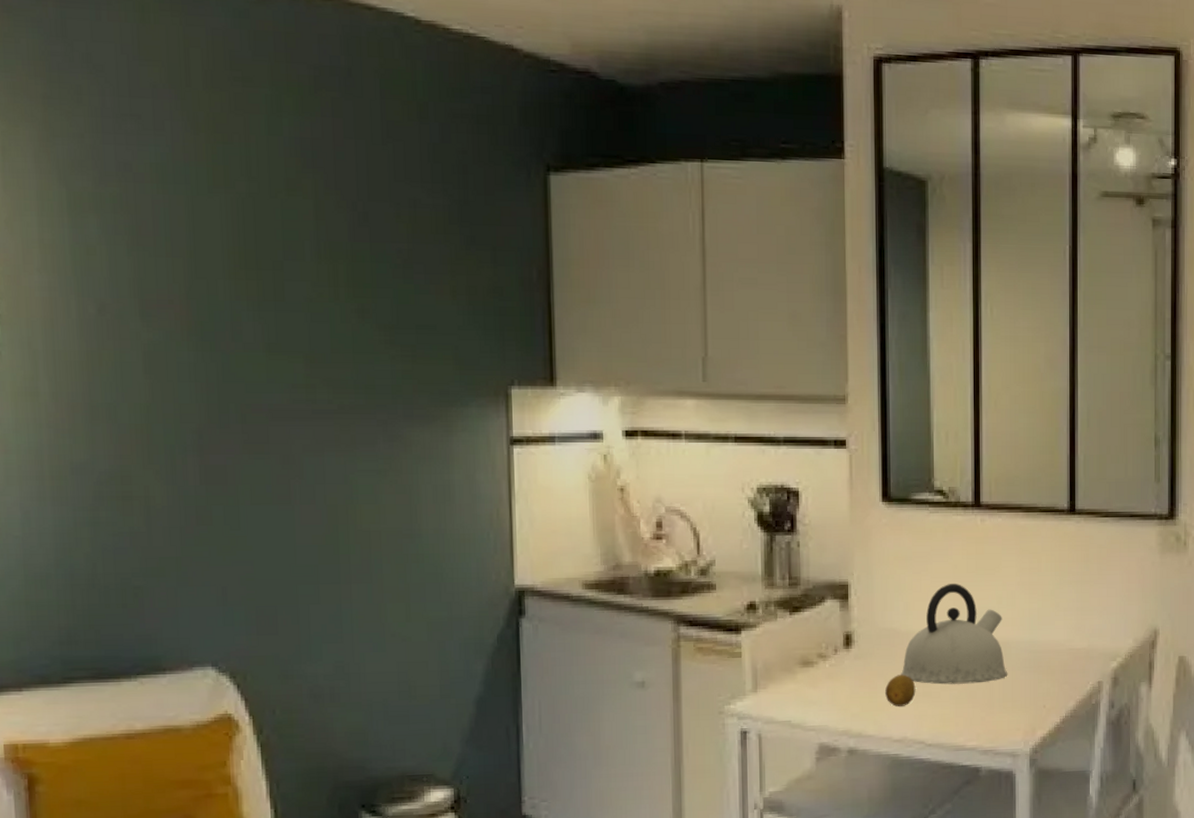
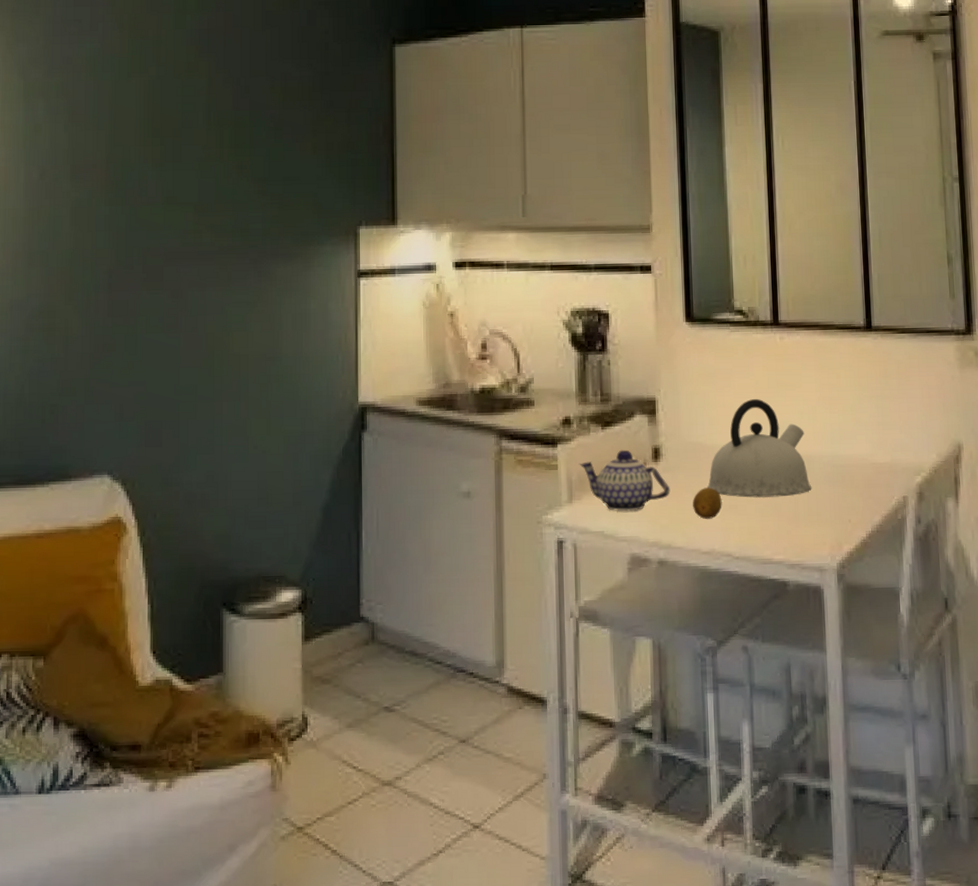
teapot: none [764,636,862,700] -> present [578,449,671,512]

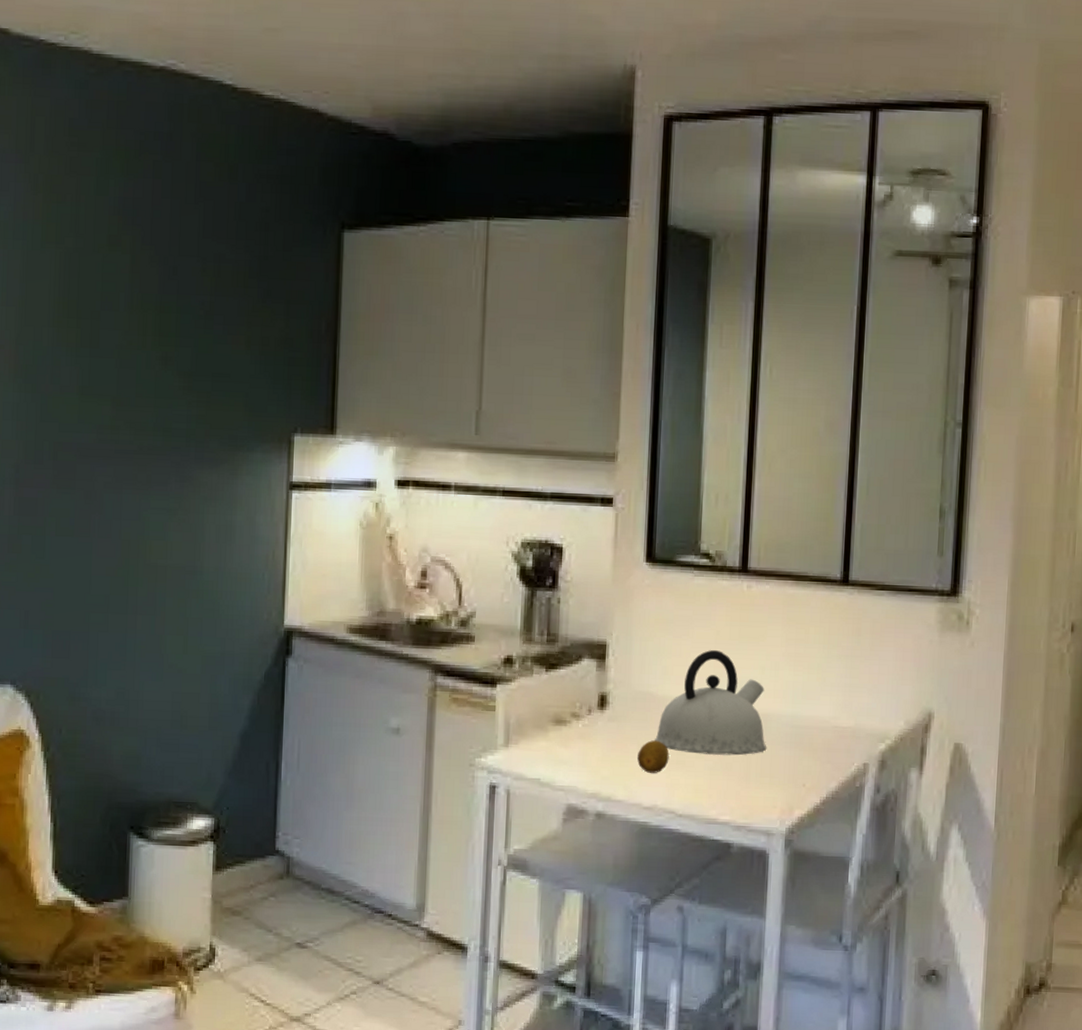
teapot: present [578,449,671,512] -> none [518,694,615,760]

